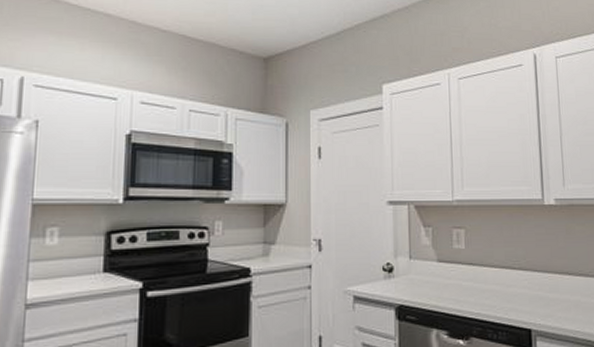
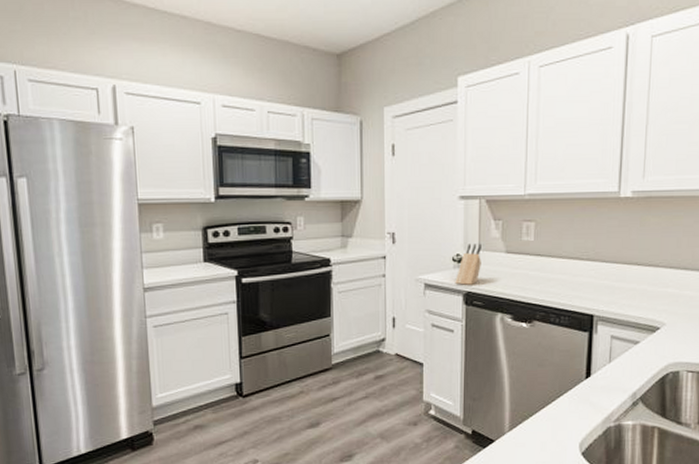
knife block: none [386,251,413,299] -> present [455,243,481,286]

